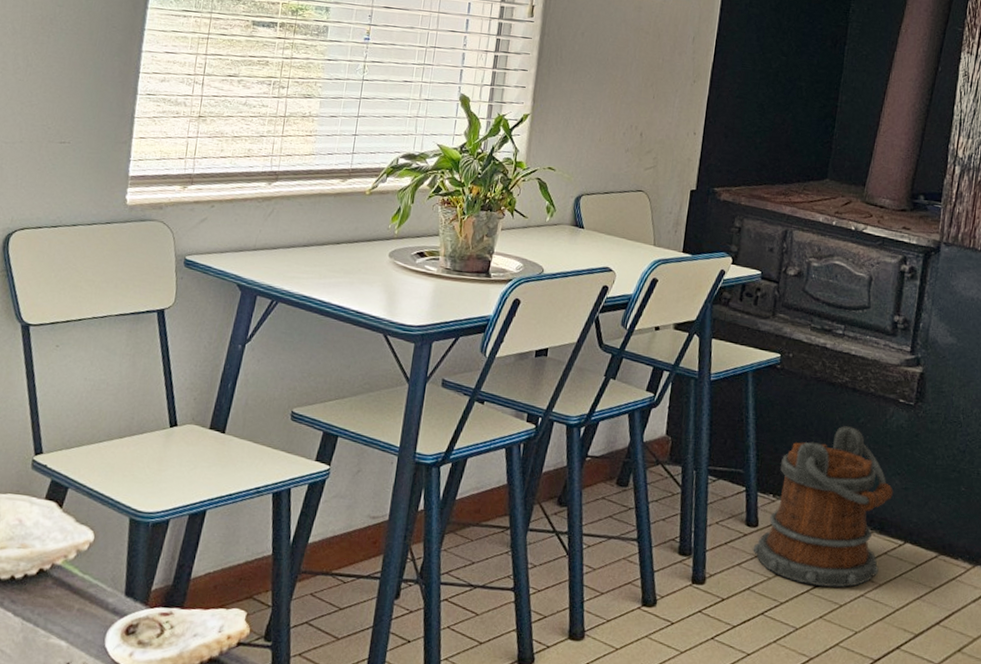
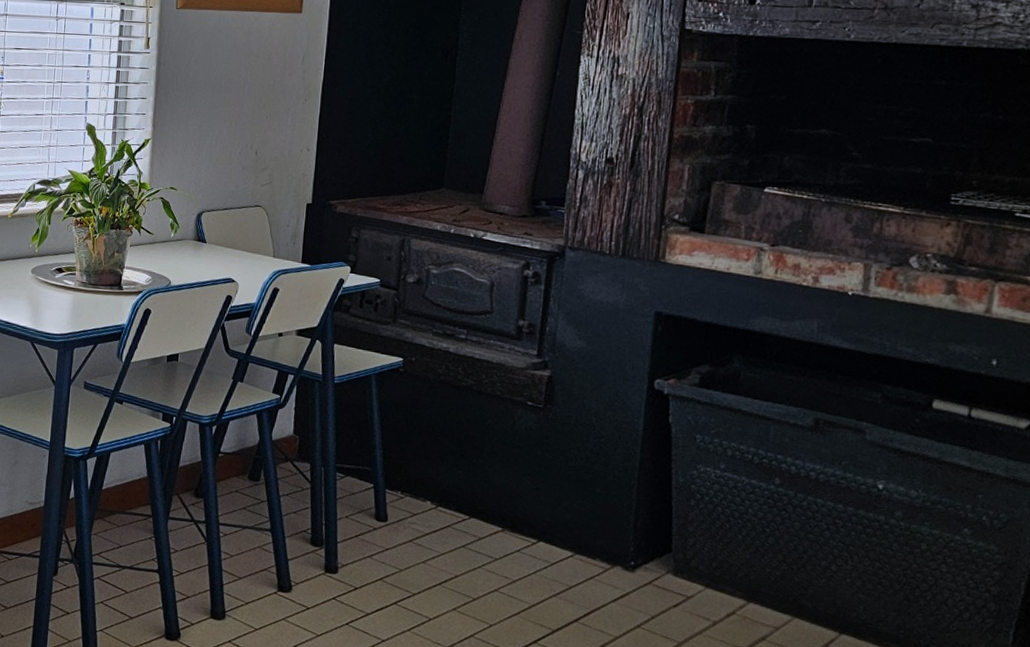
bucket: present [753,426,893,588] -> none [383,427,524,582]

